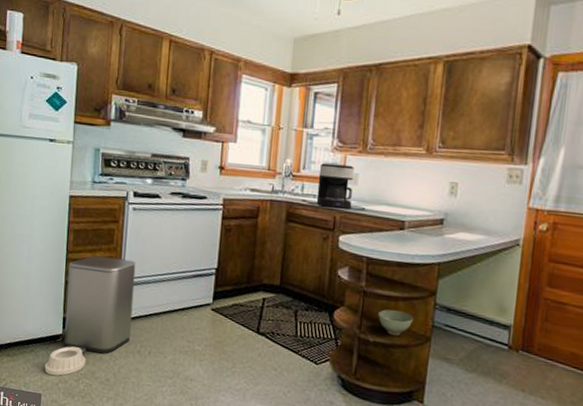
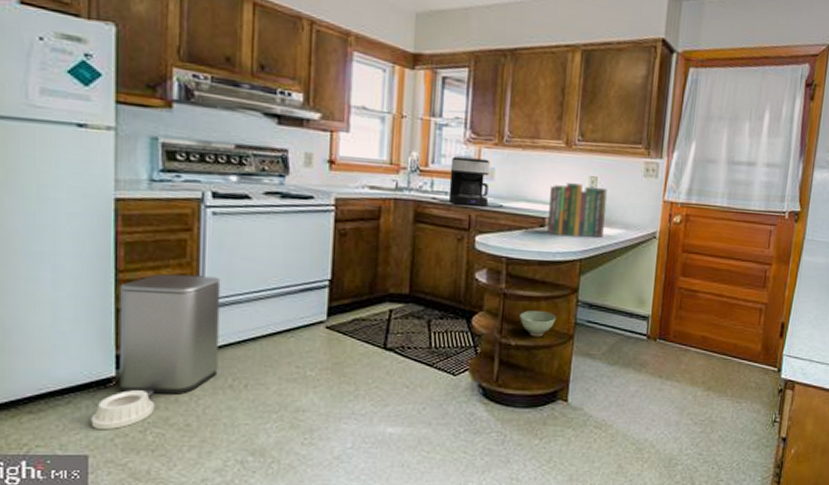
books: none [407,188,468,243] -> present [547,183,607,239]

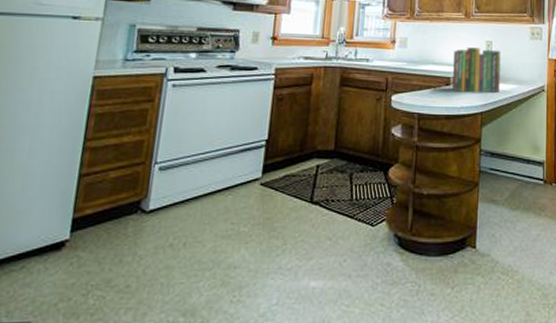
pet bowl: present [91,390,154,430] -> none [39,253,100,295]
pedal bin: present [119,274,221,397] -> none [71,141,173,259]
coffee maker: present [431,156,504,209] -> none [354,29,415,72]
bowl: present [520,310,557,337] -> none [430,161,463,186]

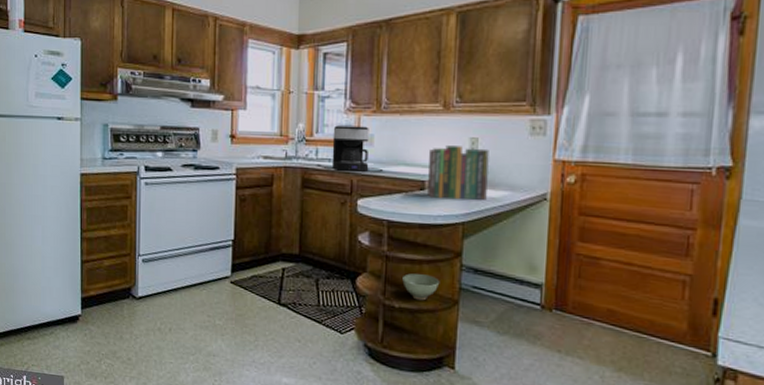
coffee maker: none [354,29,415,72] -> present [316,125,384,174]
bowl: none [430,161,463,186] -> present [402,273,440,301]

